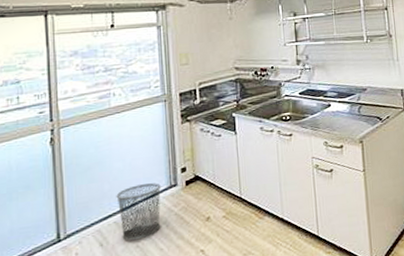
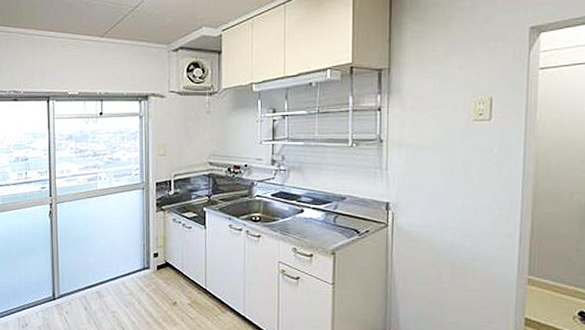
waste bin: present [116,183,161,241] -> none [99,262,136,311]

